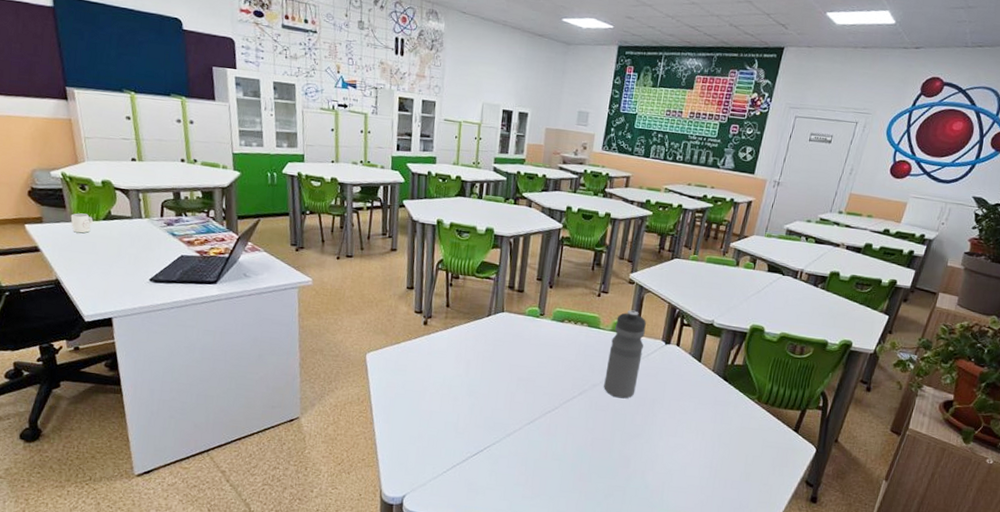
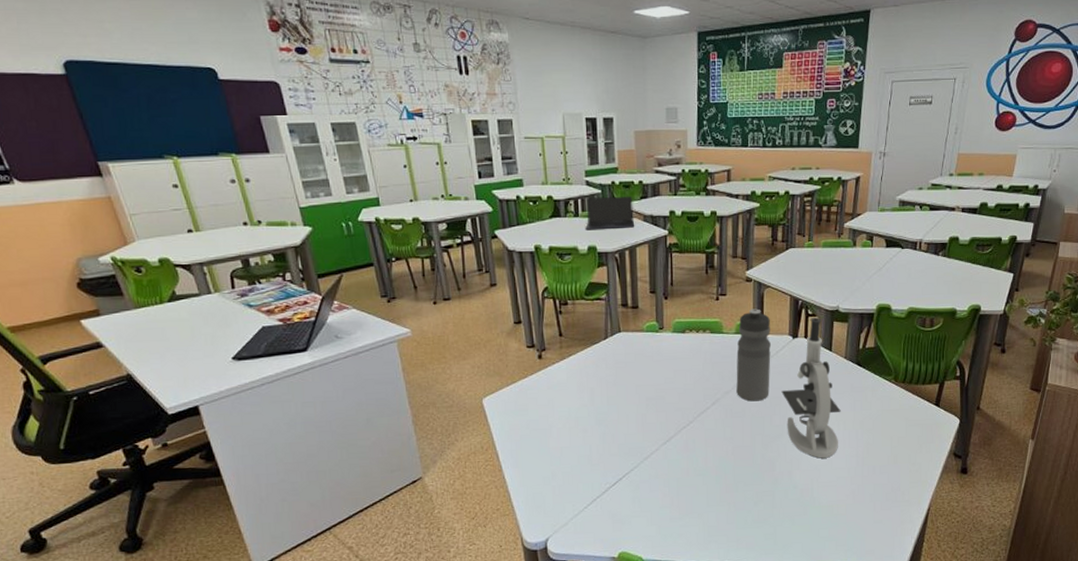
mug: present [70,213,93,234] -> none [130,298,157,320]
laptop: none [487,183,535,217] -> present [586,196,634,230]
microscope: none [646,328,702,464] -> present [781,318,841,458]

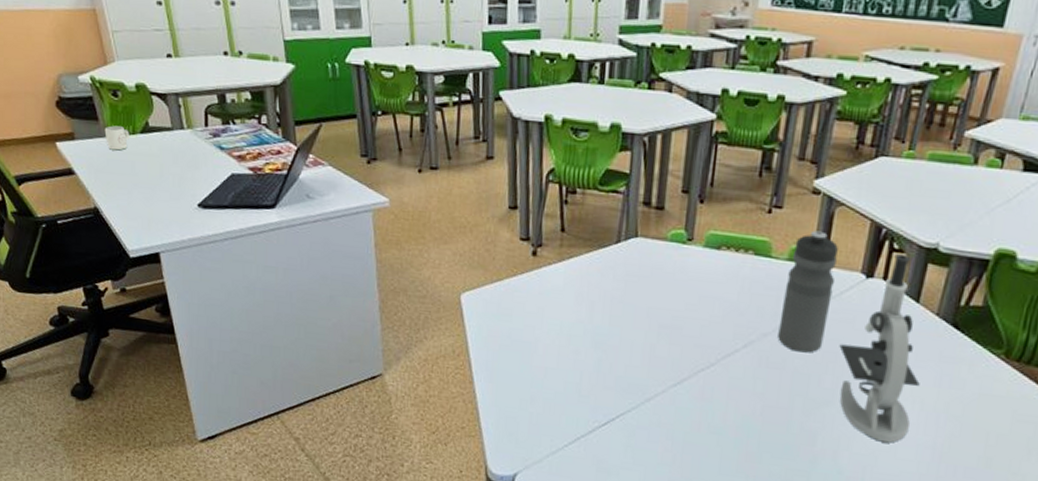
mug: none [130,298,157,320] -> present [104,125,129,151]
laptop: present [586,196,634,230] -> none [611,61,676,106]

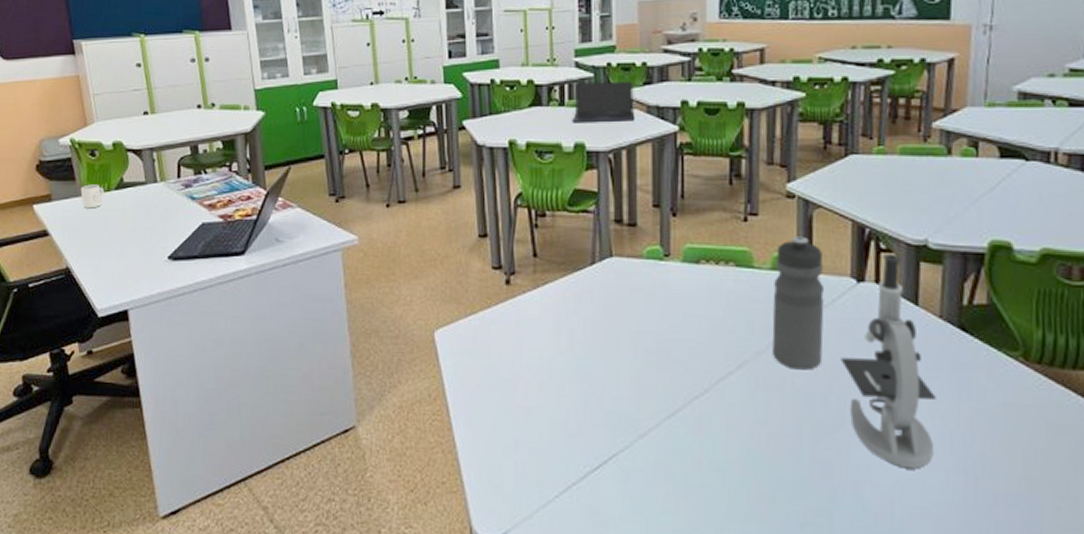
laptop: none [611,61,676,106] -> present [572,81,634,123]

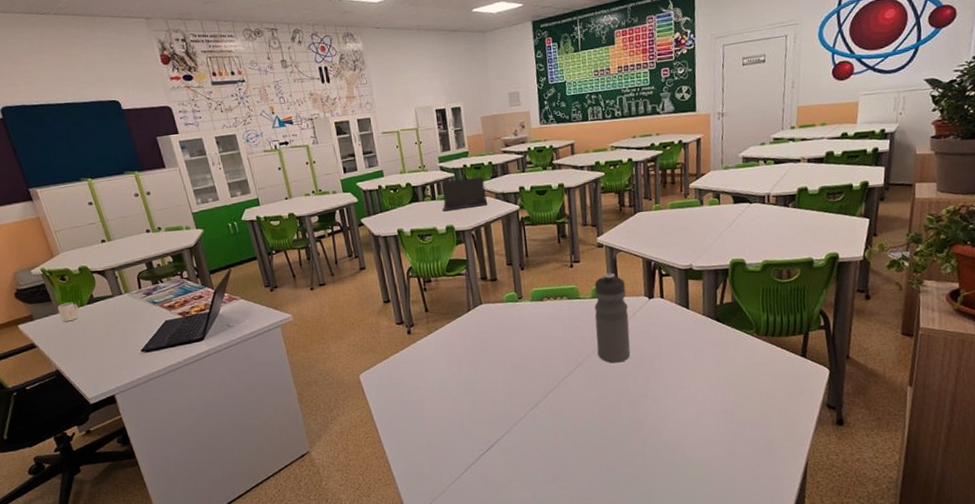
microscope: present [840,255,936,469] -> none [642,277,705,416]

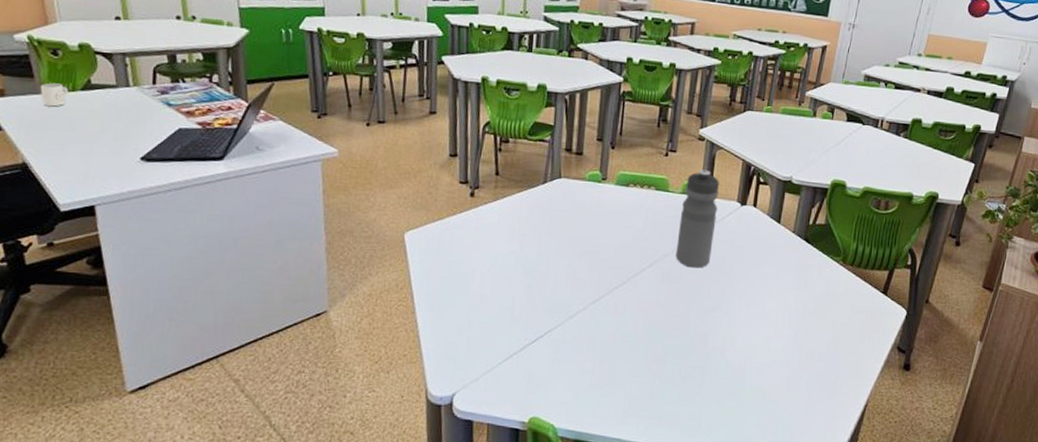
laptop: present [442,176,487,212] -> none [538,34,591,70]

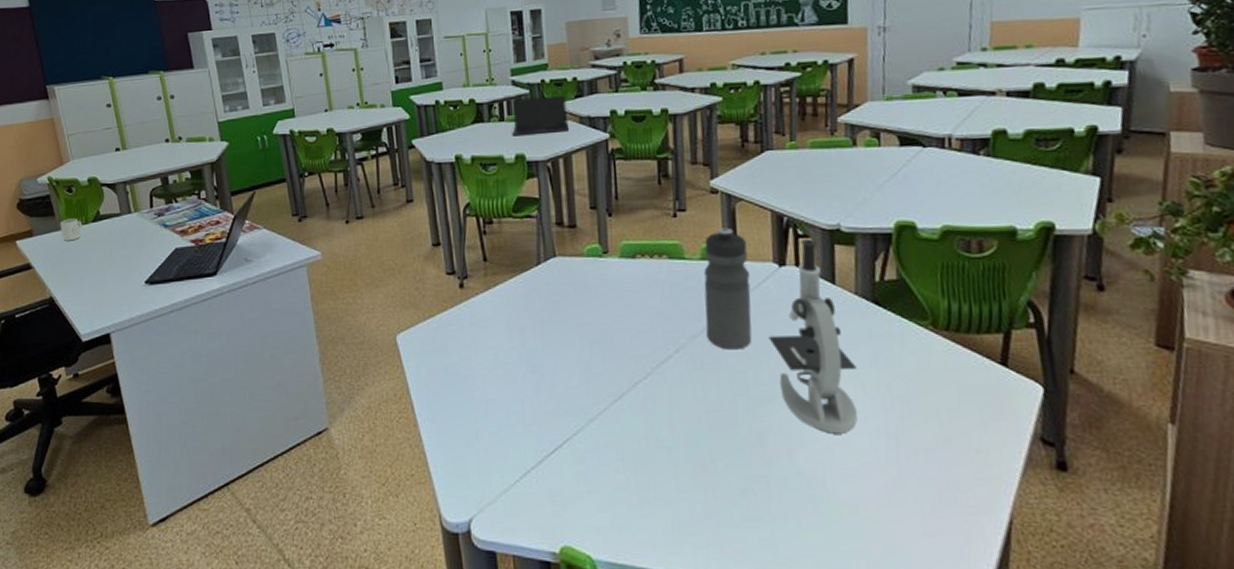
laptop: none [538,34,591,70] -> present [512,95,568,137]
microscope: none [723,186,784,338] -> present [768,239,858,434]

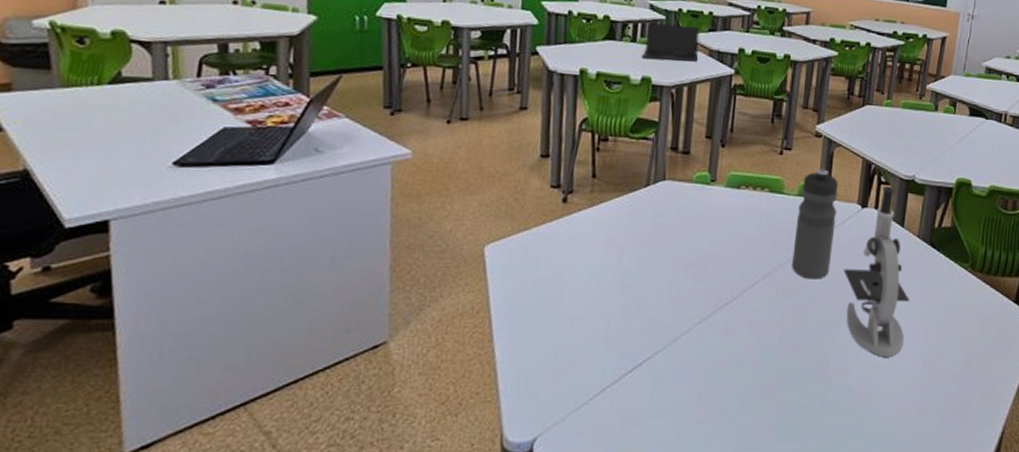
mug: present [60,218,82,241] -> none [57,75,93,104]

